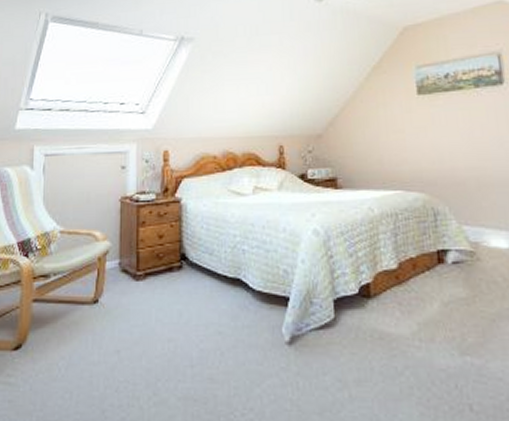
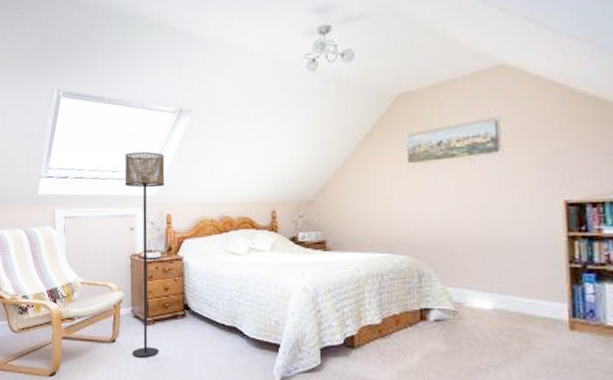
floor lamp: none [117,81,163,320] -> present [124,151,165,358]

